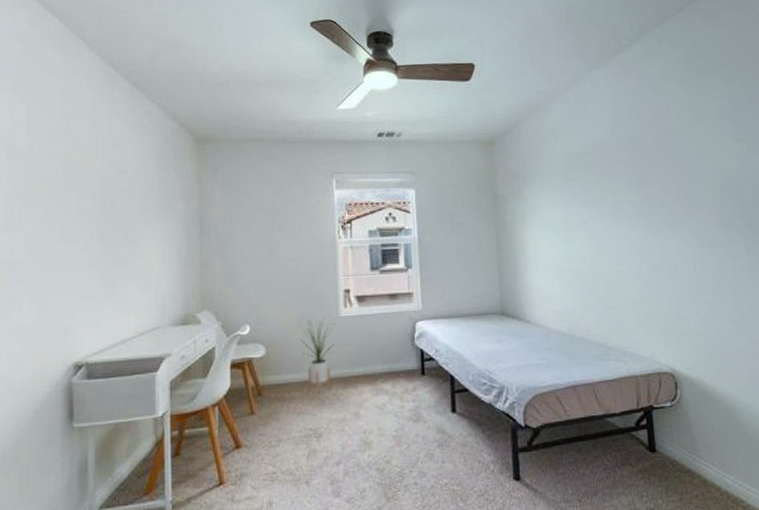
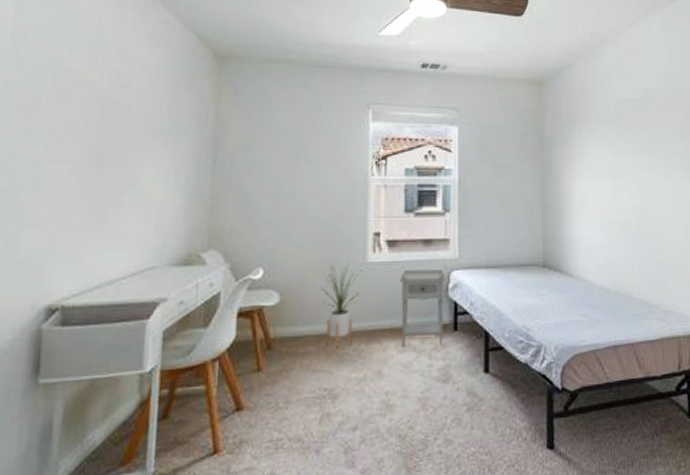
nightstand: none [370,320,412,391] -> present [400,269,445,347]

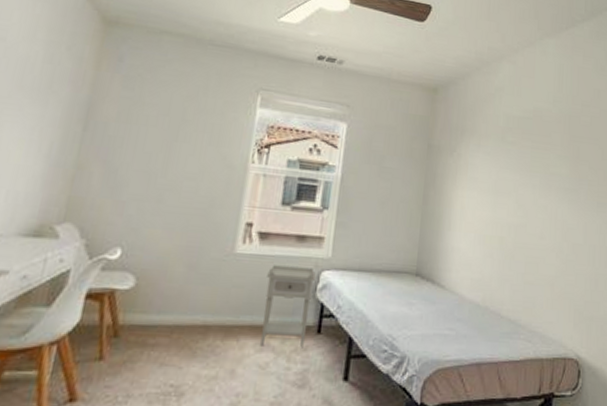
house plant: present [321,263,358,349] -> none [178,251,224,343]

